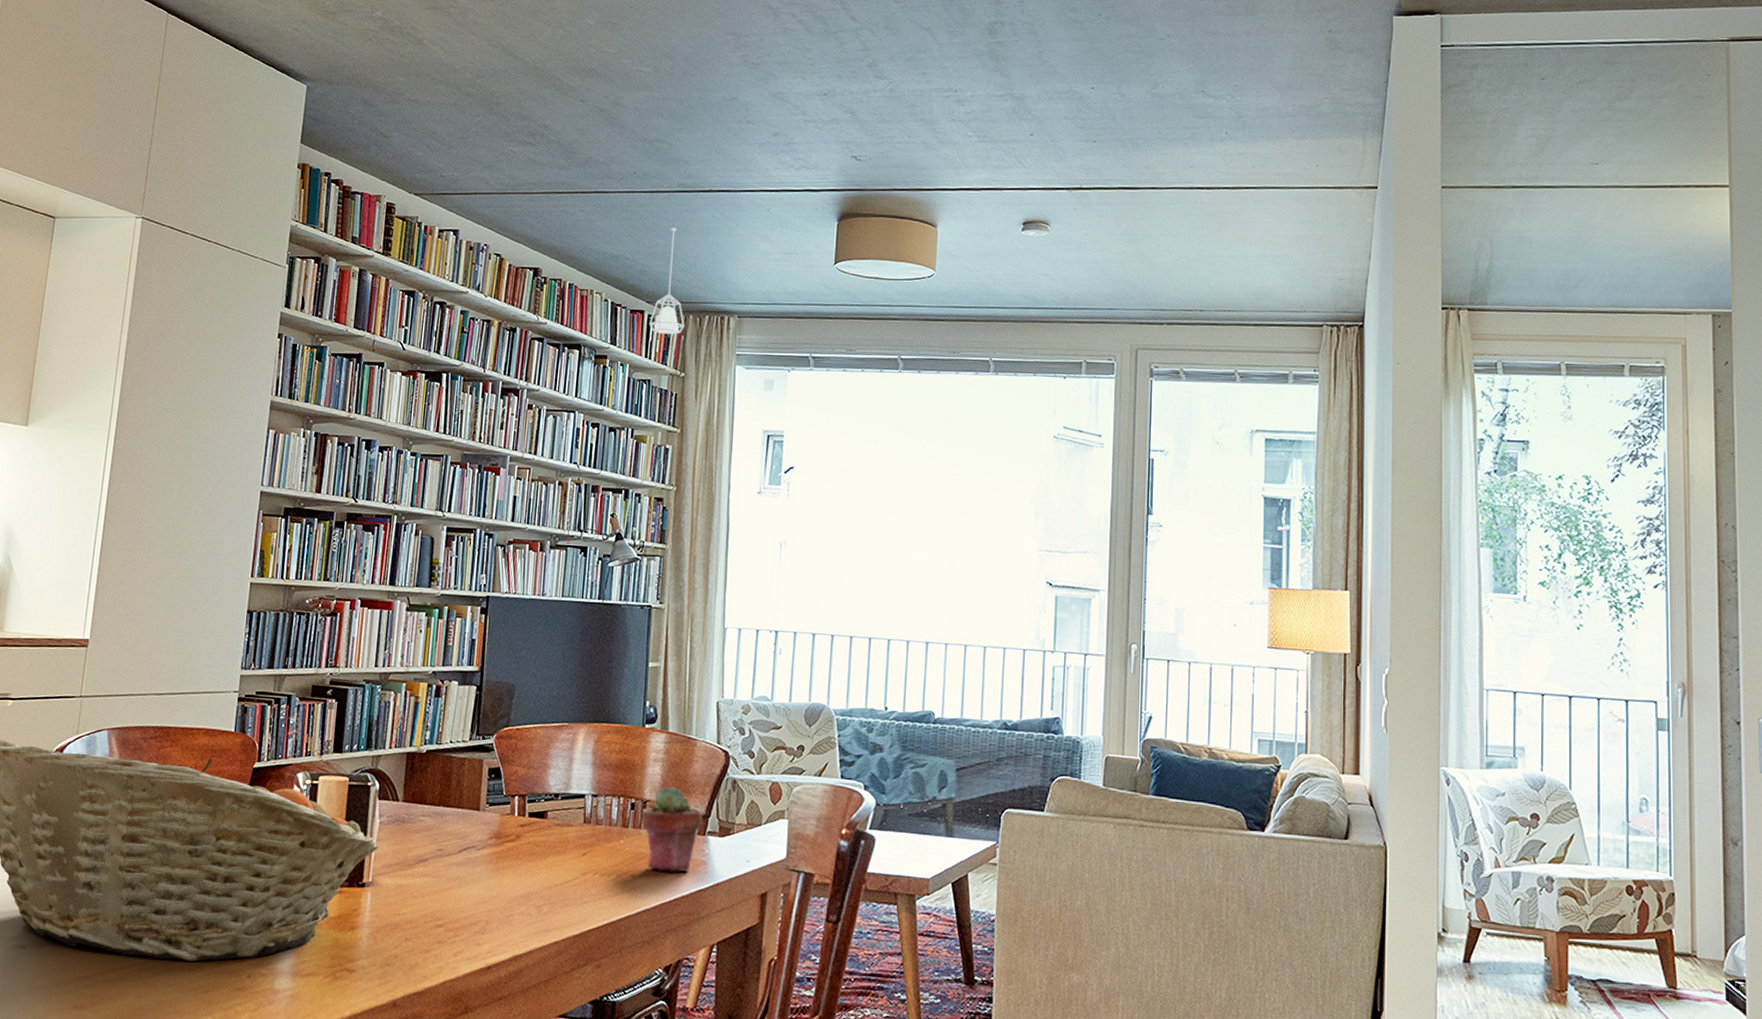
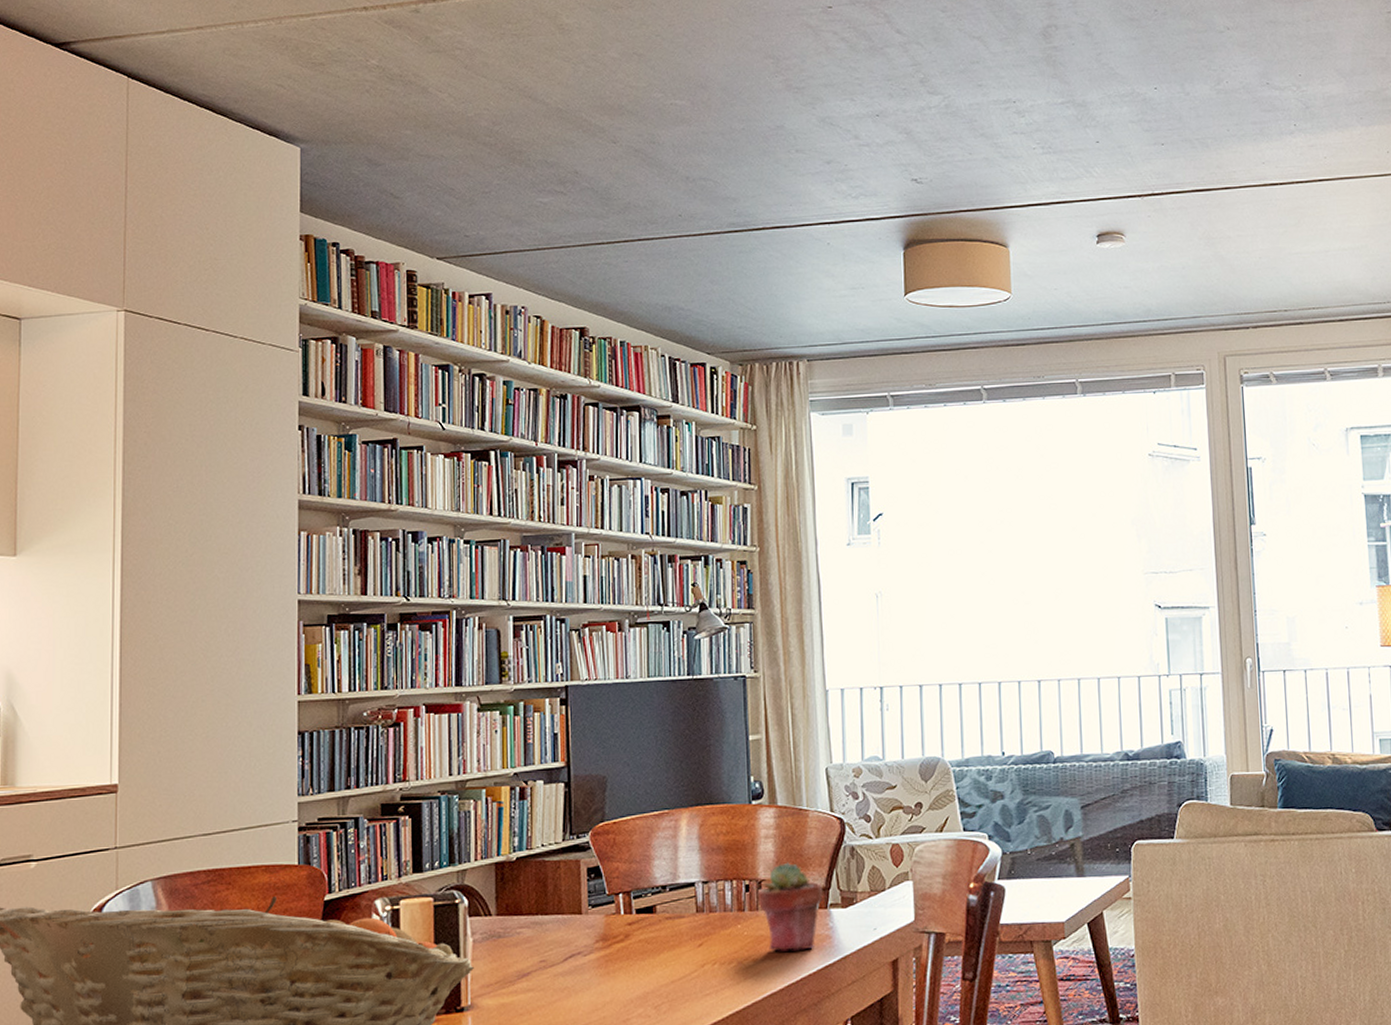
pendant lamp: present [649,228,685,335] -> none [712,271,751,387]

